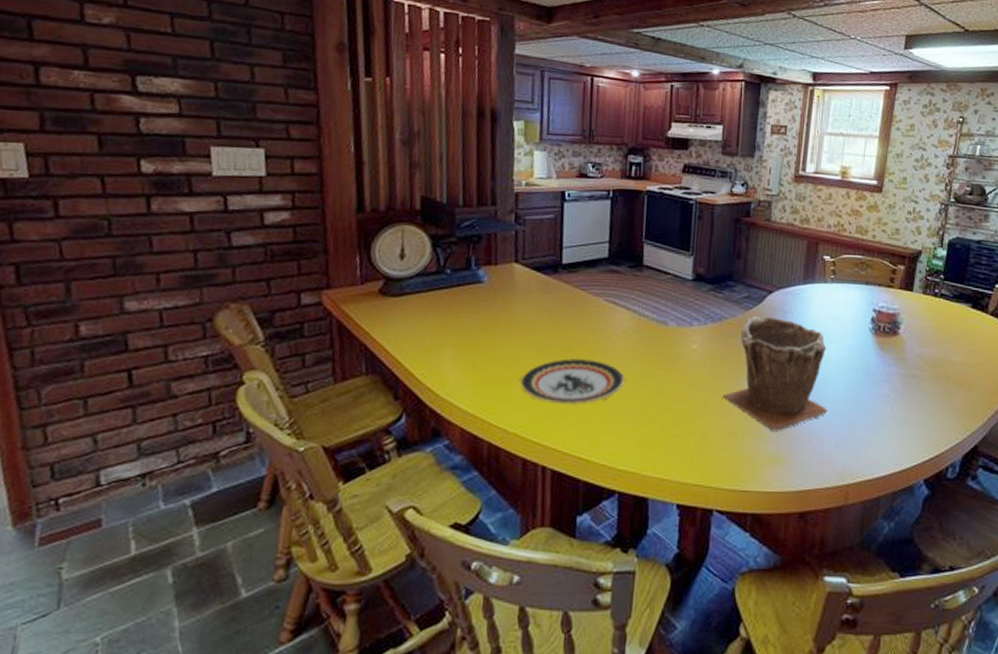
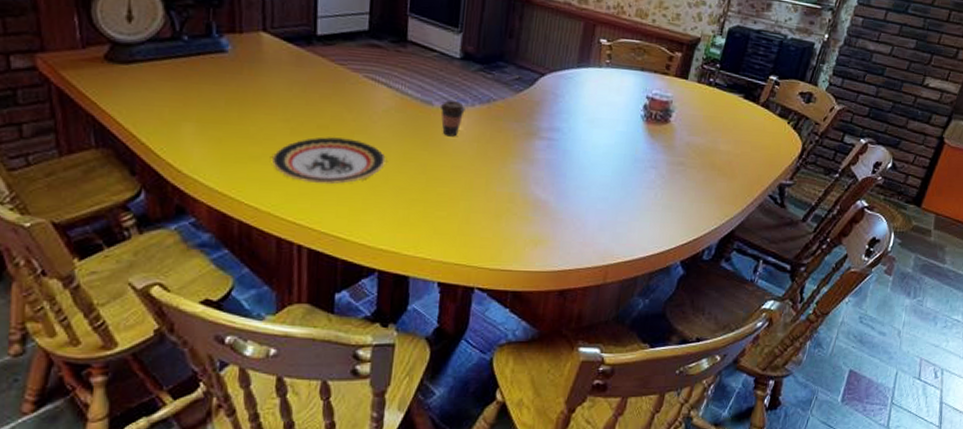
coffee cup: none [674,320,698,355] -> present [439,100,465,137]
plant pot: present [723,315,828,431] -> none [488,98,597,214]

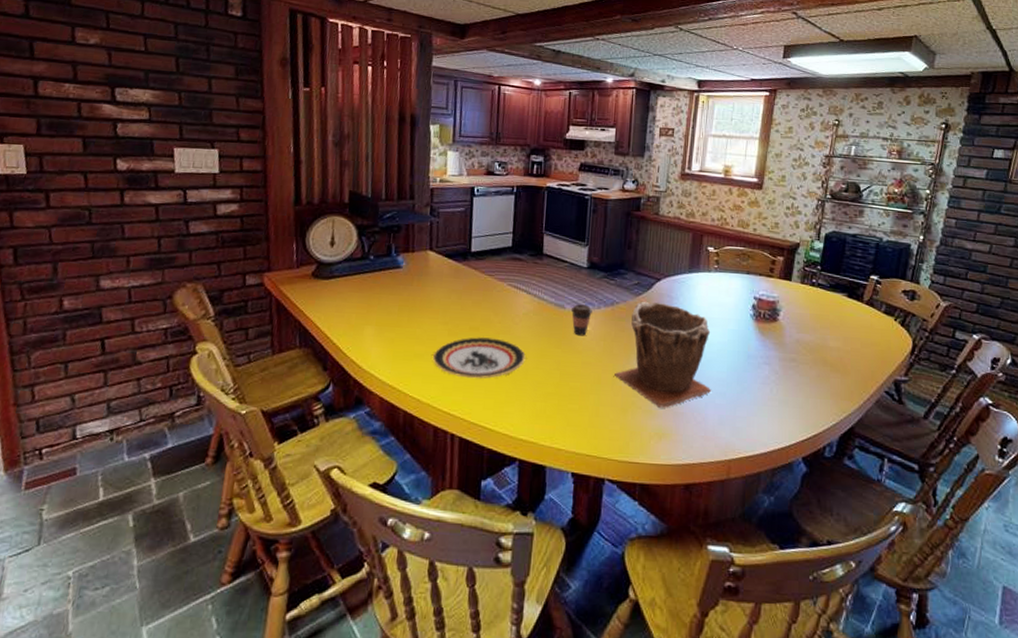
plant pot: none [488,98,597,214] -> present [614,301,712,408]

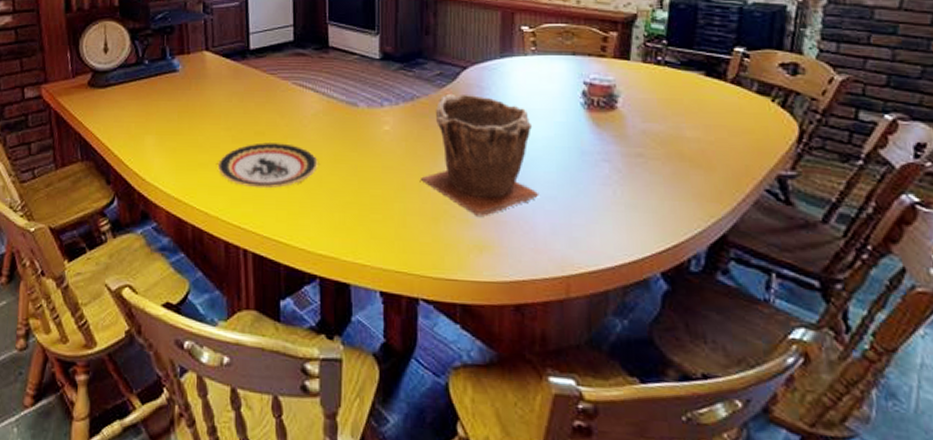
coffee cup: present [570,304,592,336] -> none [364,101,390,137]

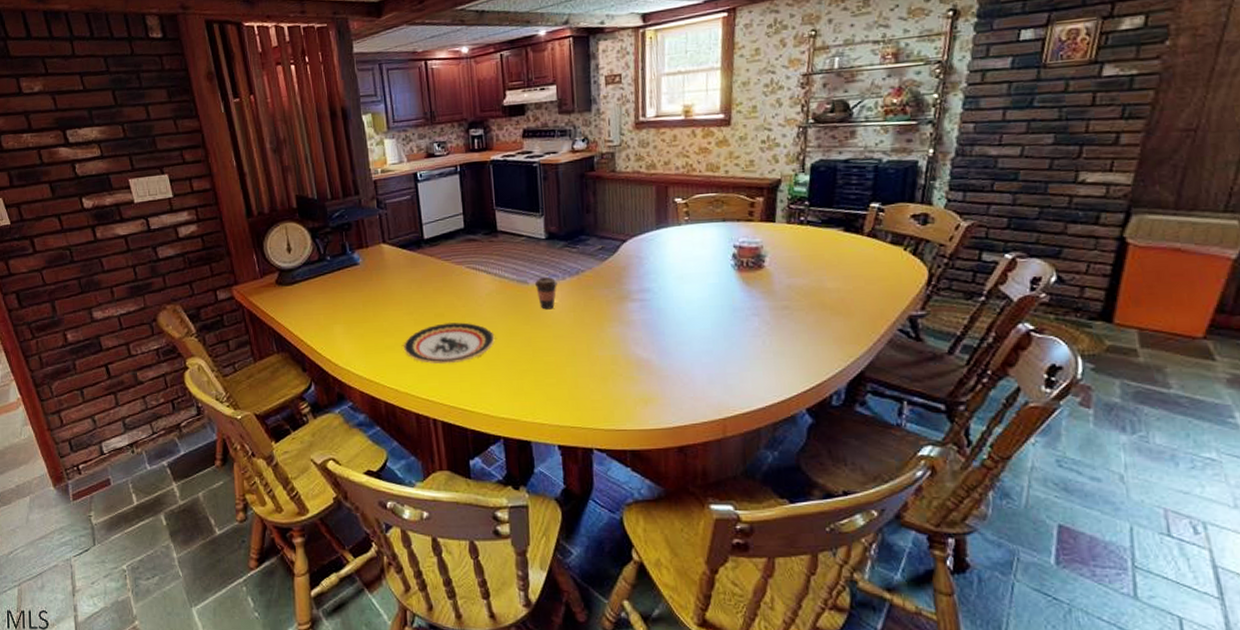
coffee cup: none [364,101,390,137] -> present [534,277,557,310]
plant pot: present [421,93,540,216] -> none [589,265,697,373]

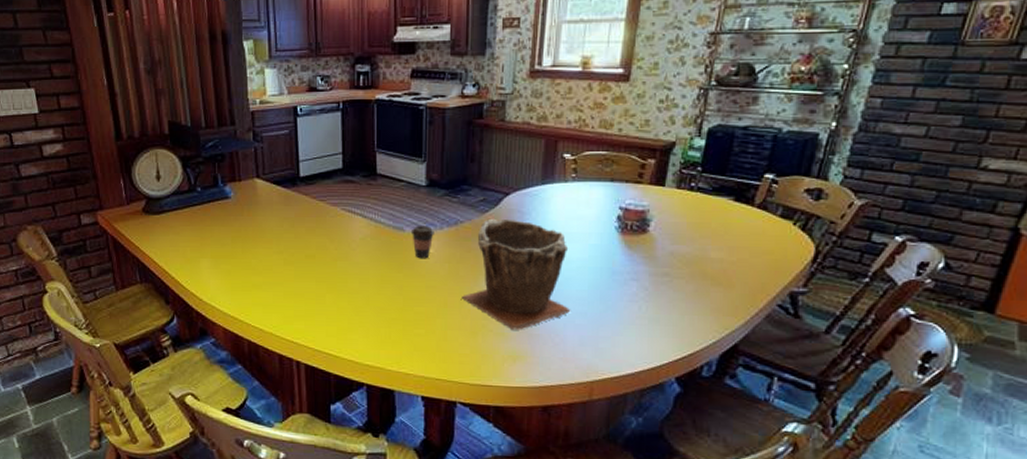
plate: present [404,322,495,365] -> none [271,265,366,307]
plant pot: none [589,265,697,373] -> present [462,218,571,330]

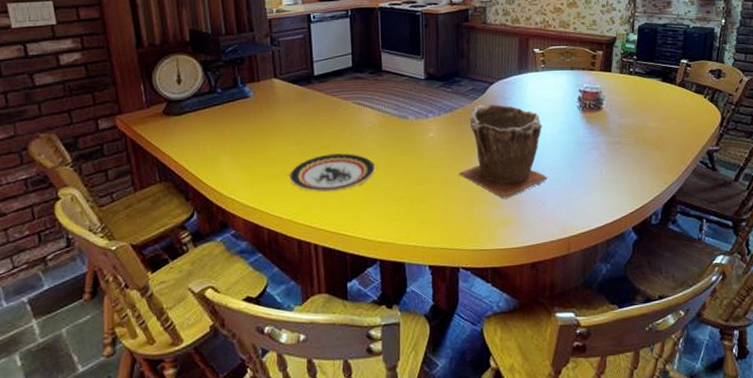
plate: none [271,265,366,307] -> present [289,153,376,193]
coffee cup: present [410,226,434,259] -> none [413,113,433,143]

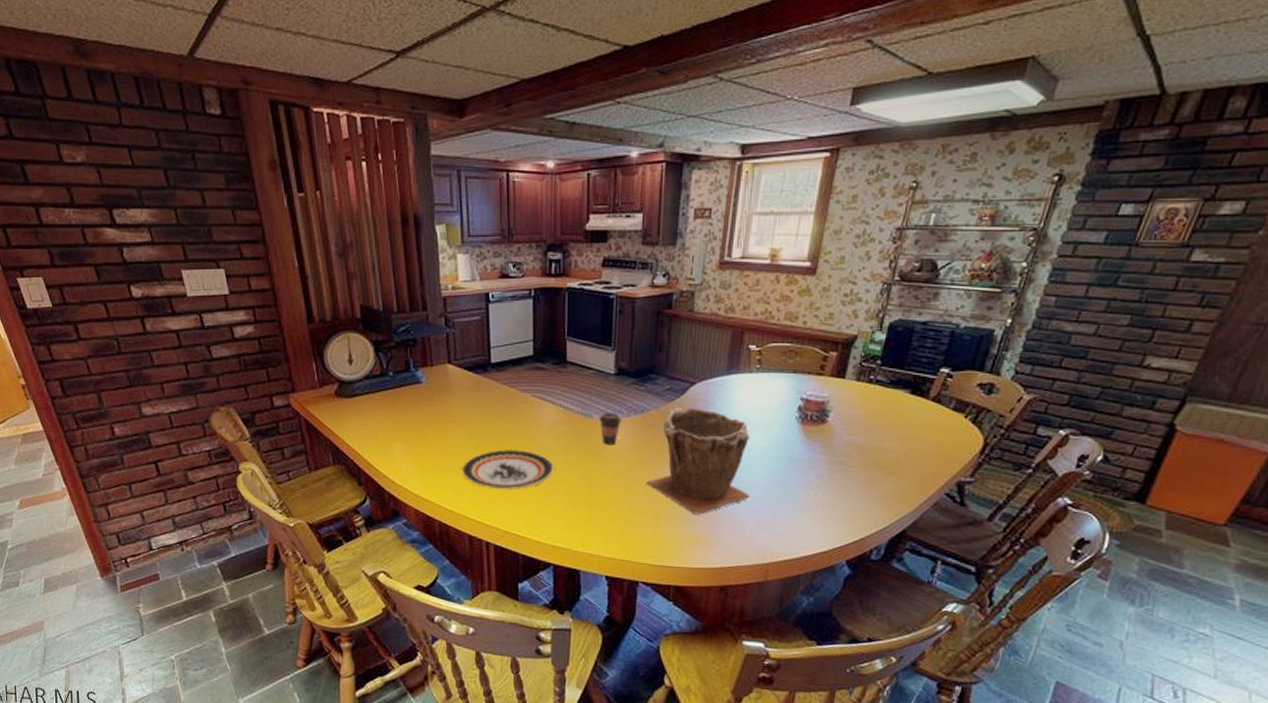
coffee cup: none [413,113,433,143] -> present [598,413,622,445]

